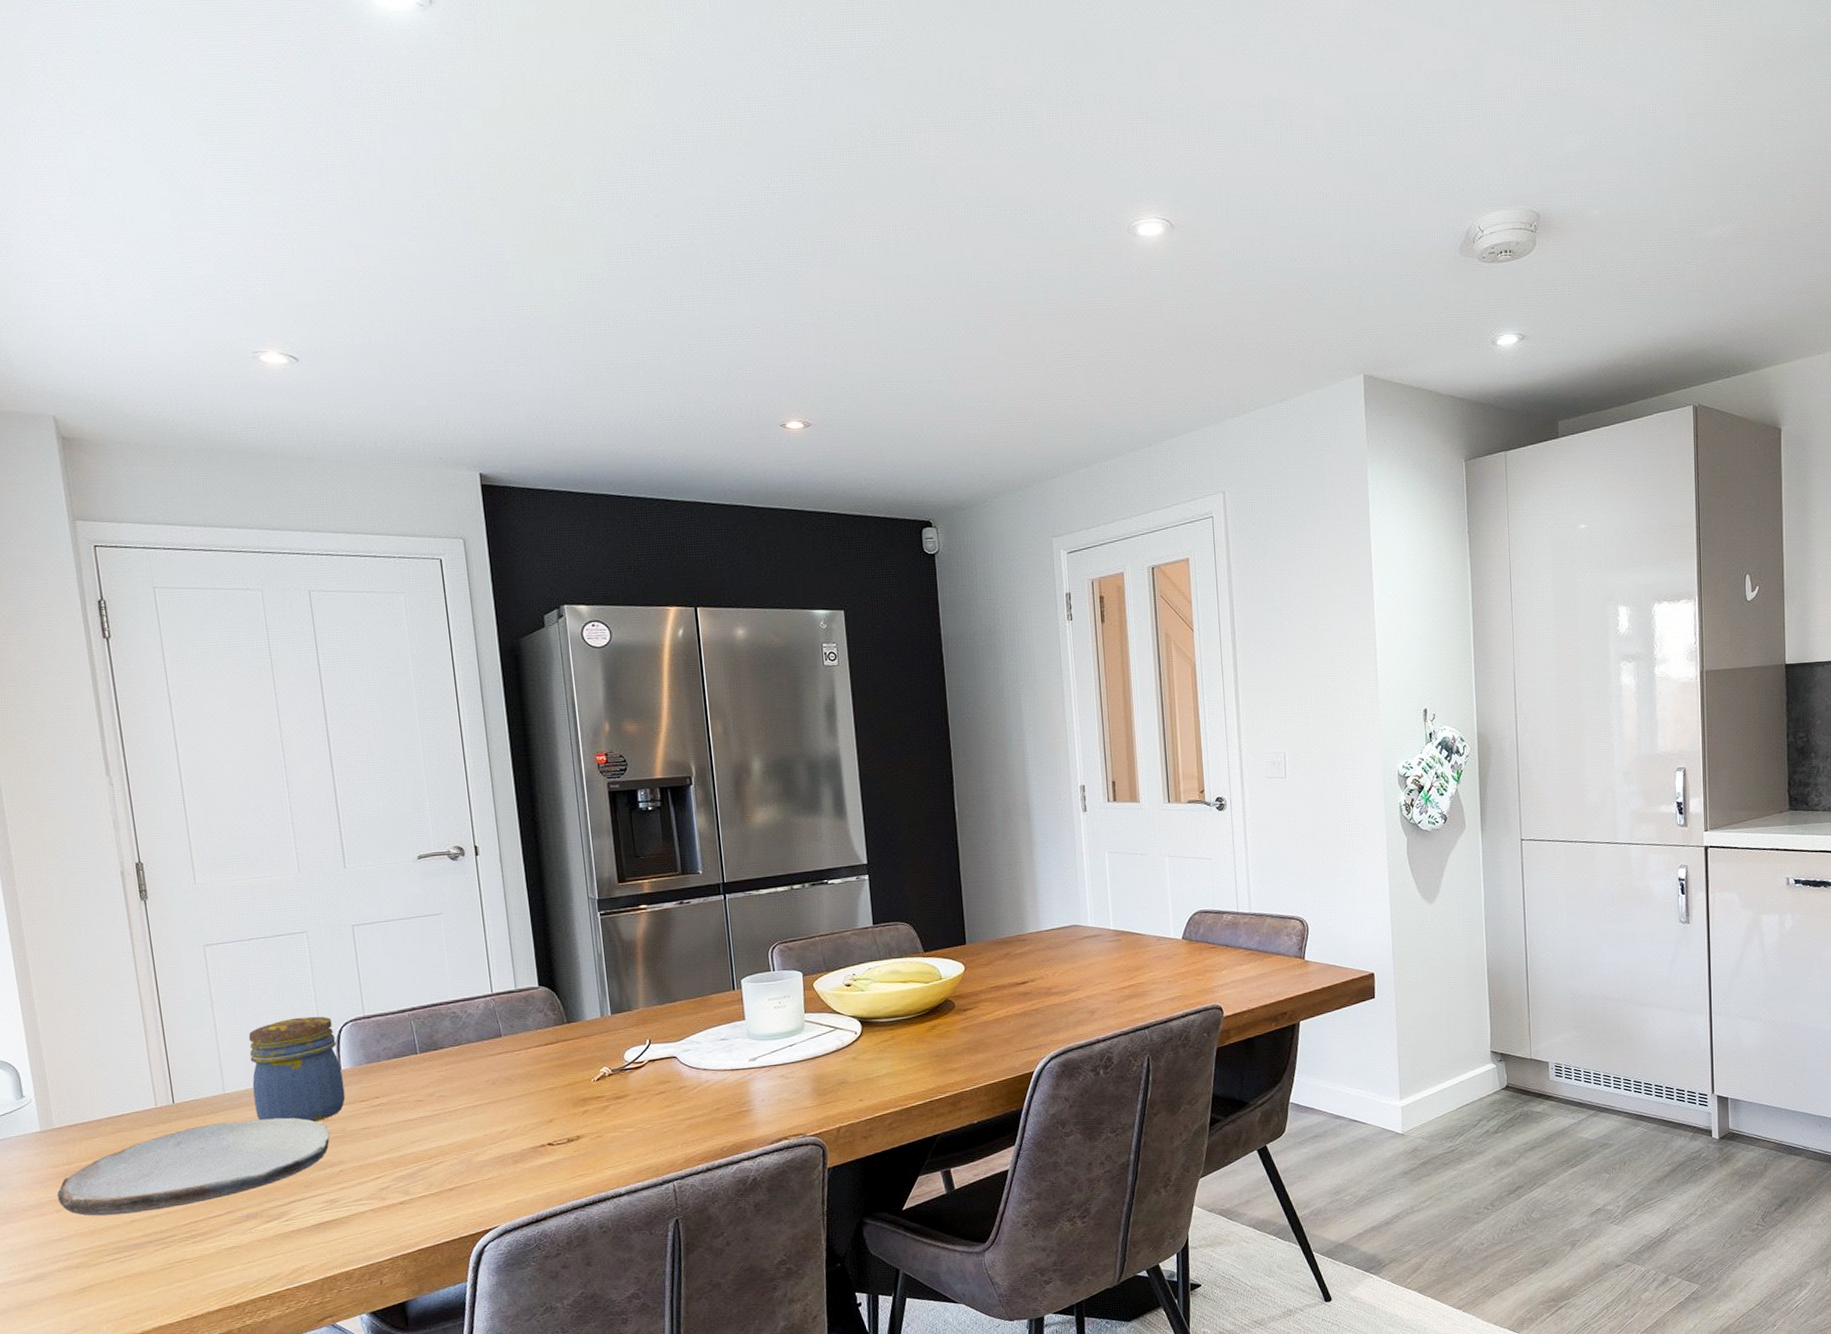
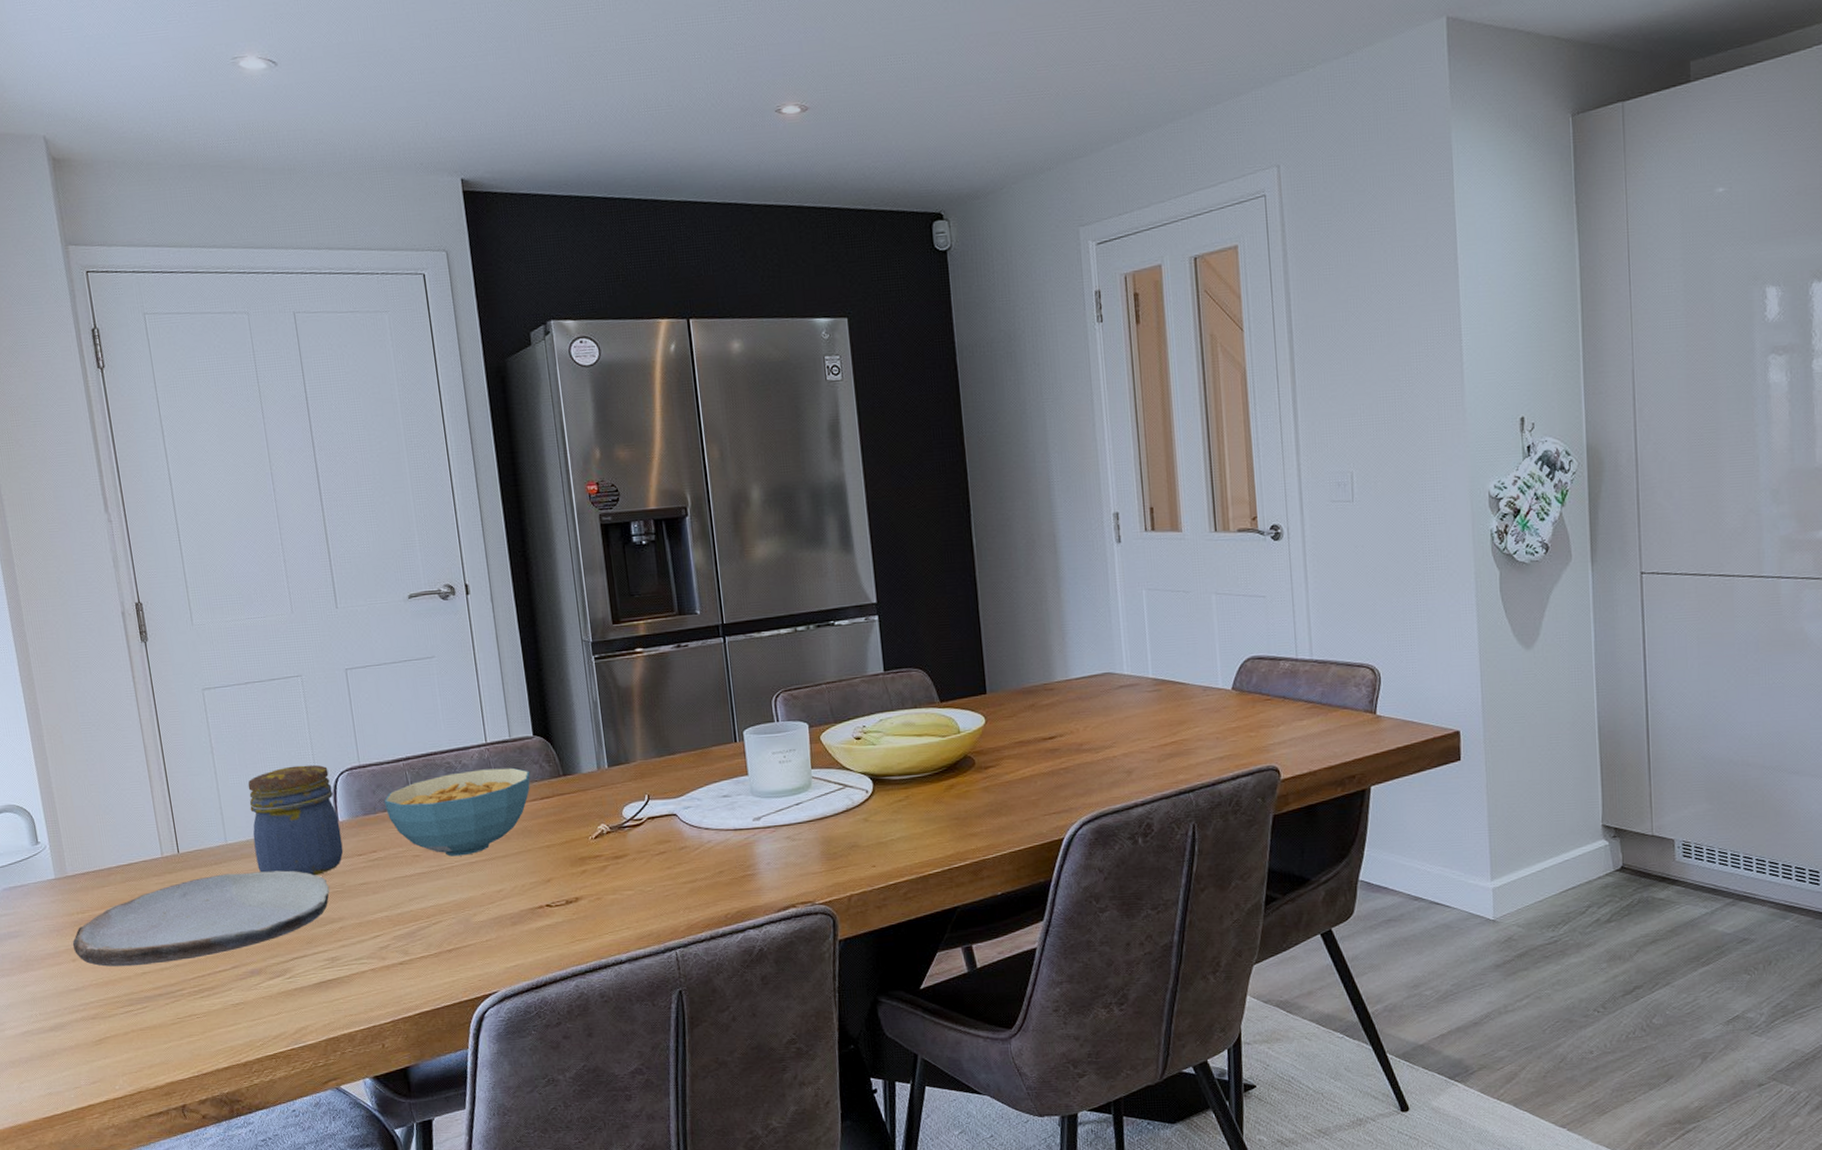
cereal bowl: none [387,1016,535,1101] -> present [383,767,531,857]

